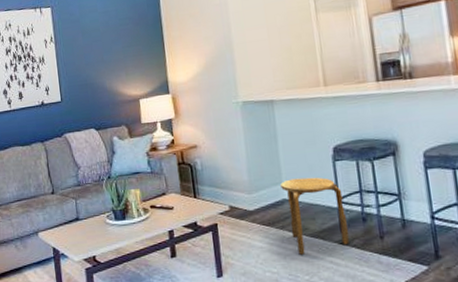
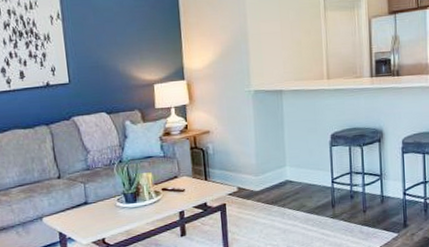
stool: present [281,177,350,255] -> none [284,160,339,229]

